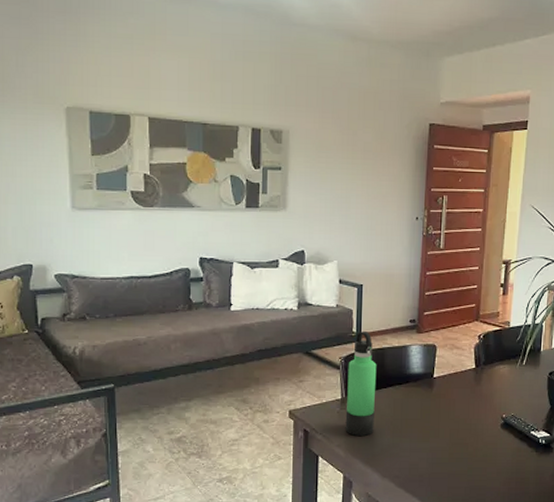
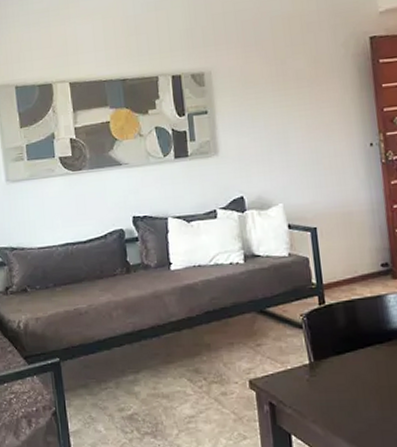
thermos bottle: present [345,331,377,436] -> none [312,282,356,409]

